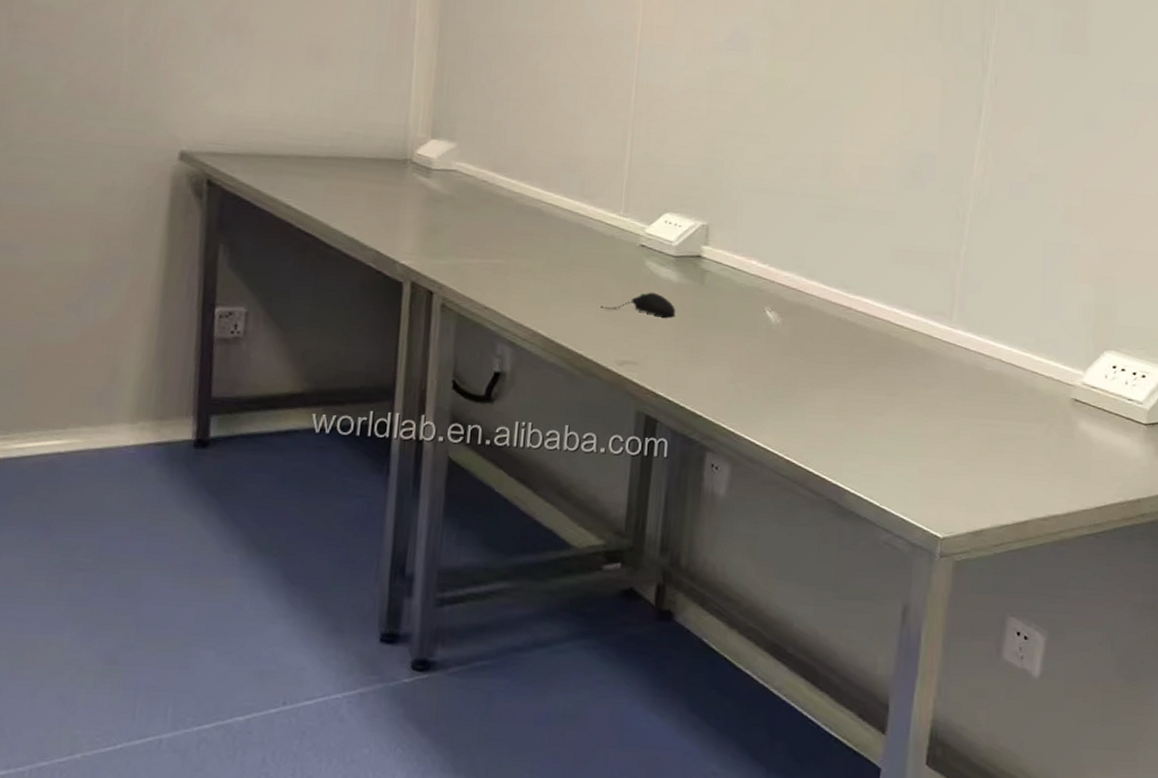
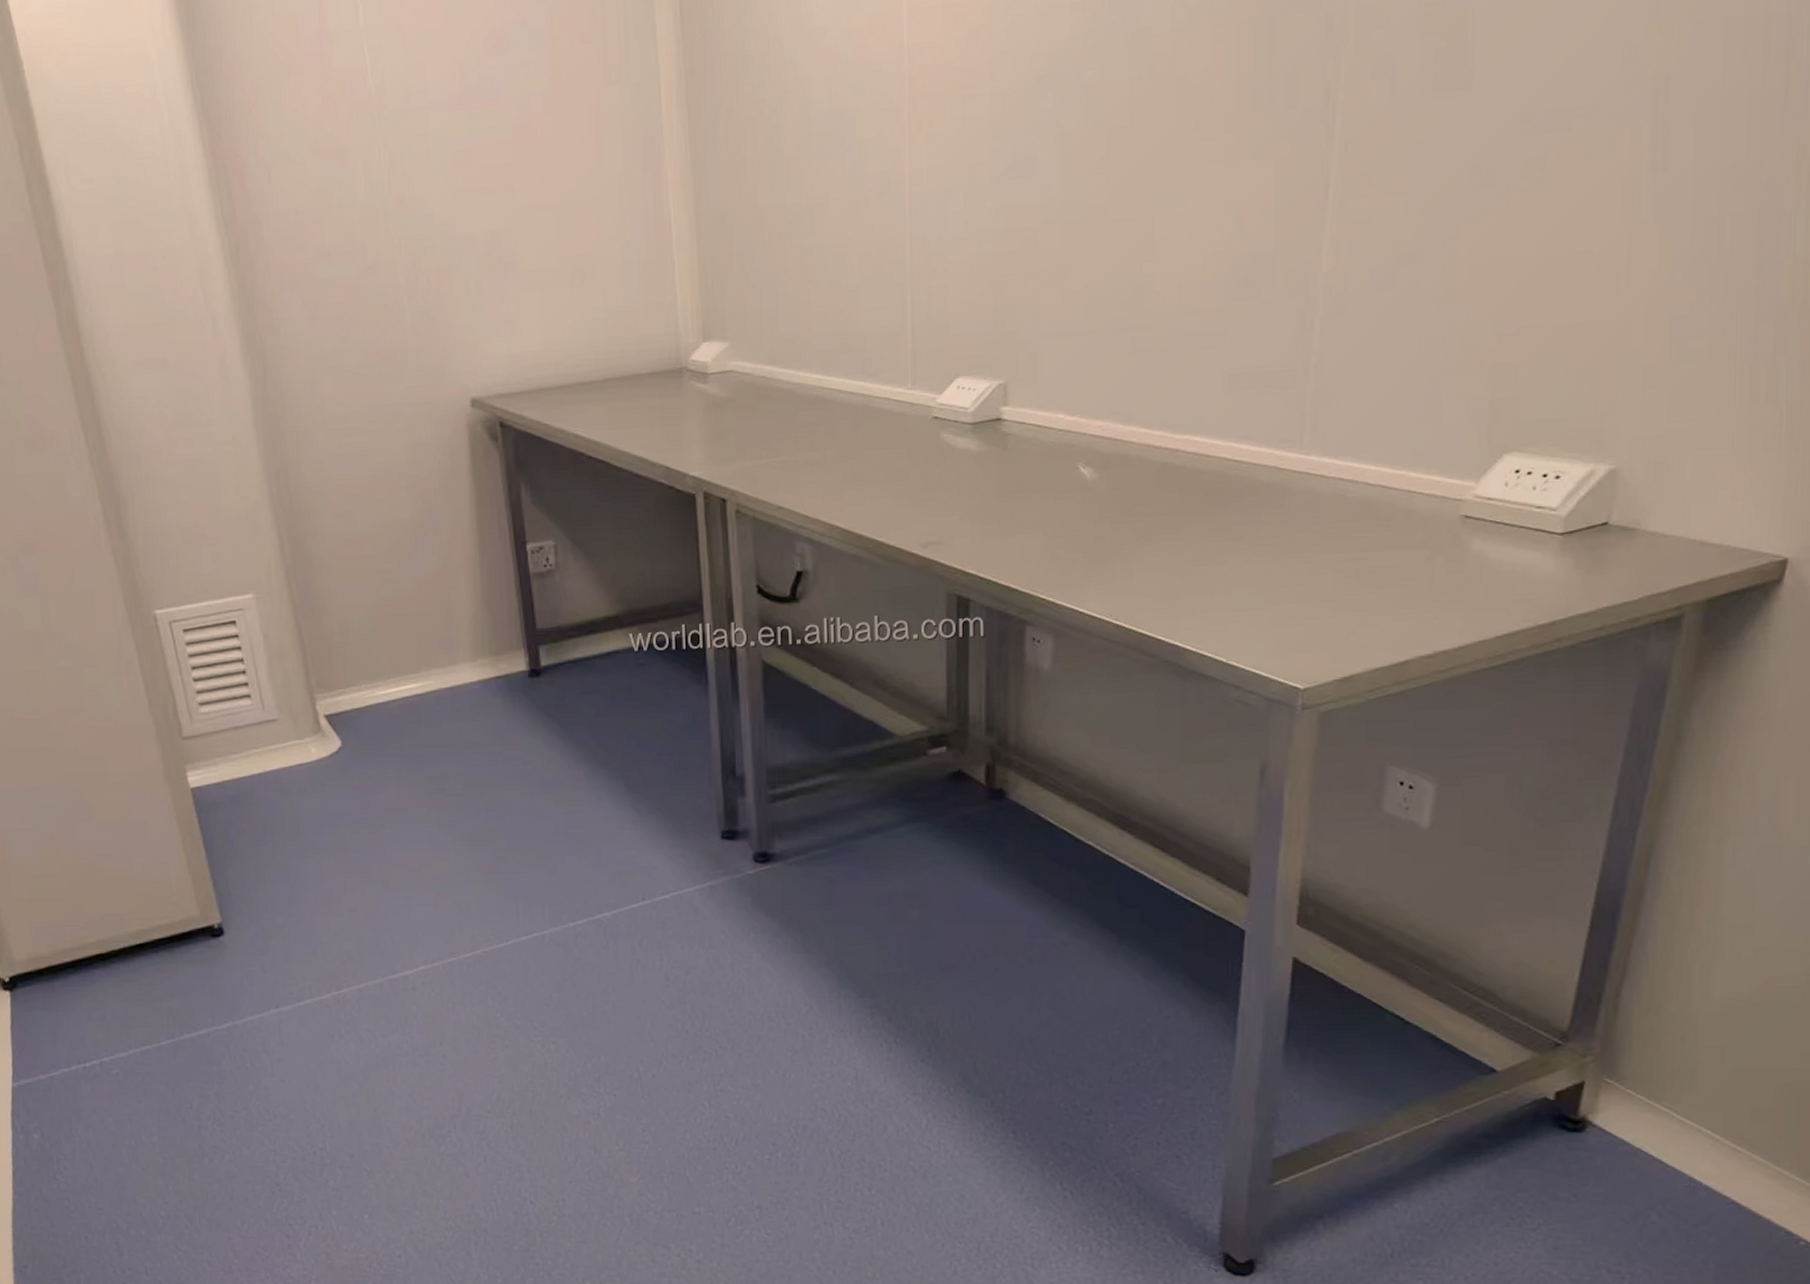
computer mouse: present [601,292,676,317] -> none [898,466,979,491]

